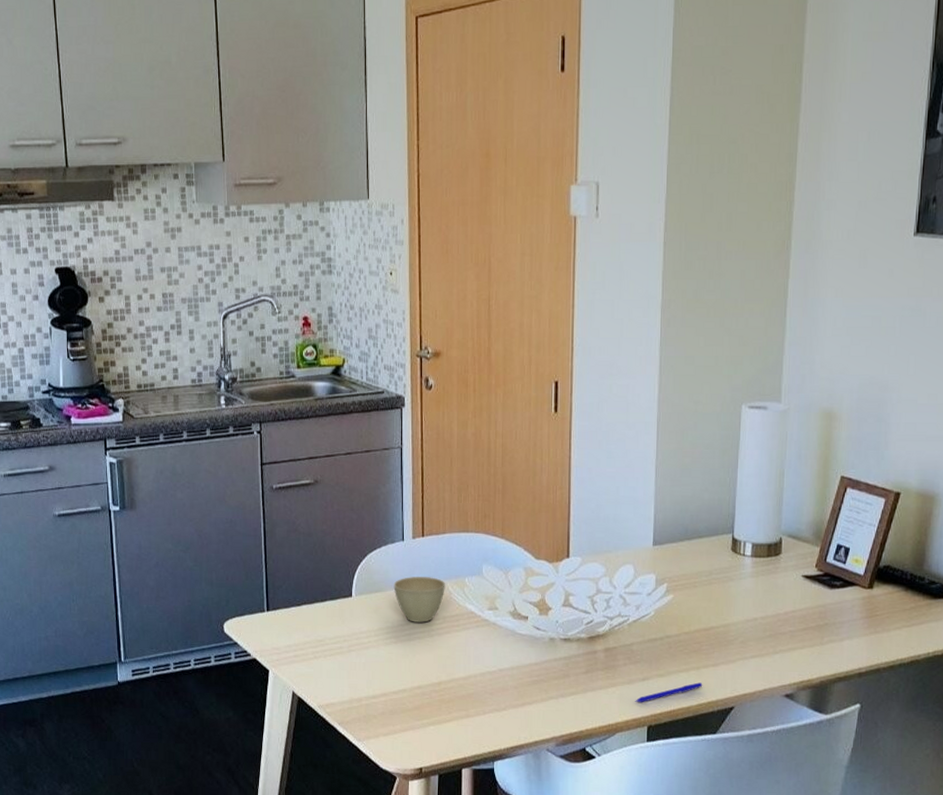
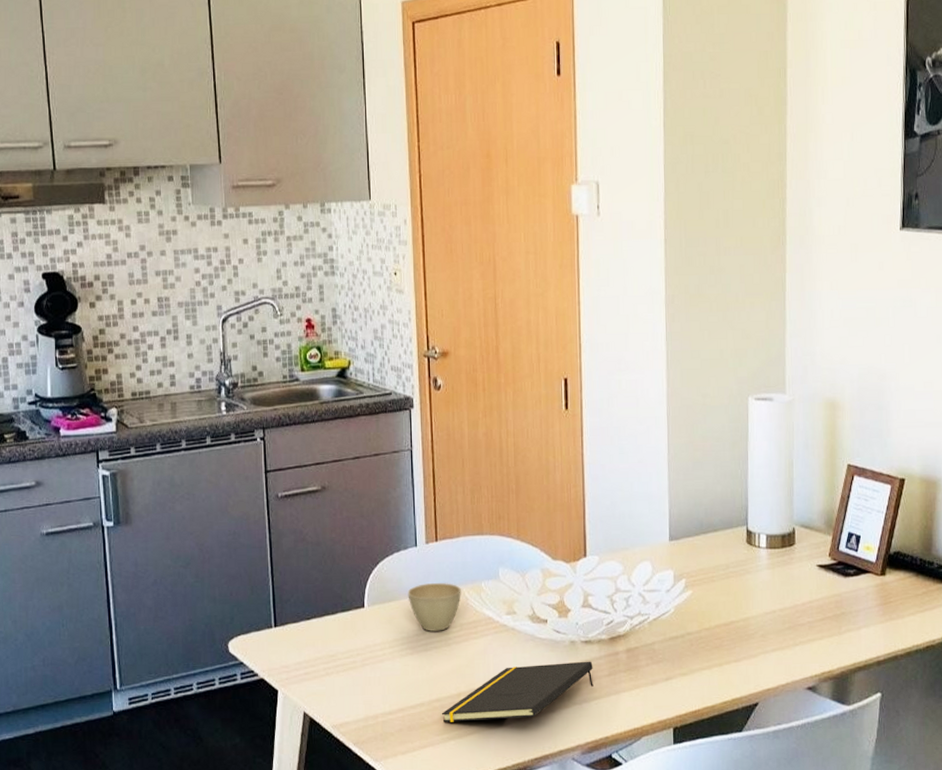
notepad: none [422,658,571,709] -> present [441,661,593,722]
pen: present [635,682,703,702] -> none [659,679,726,703]

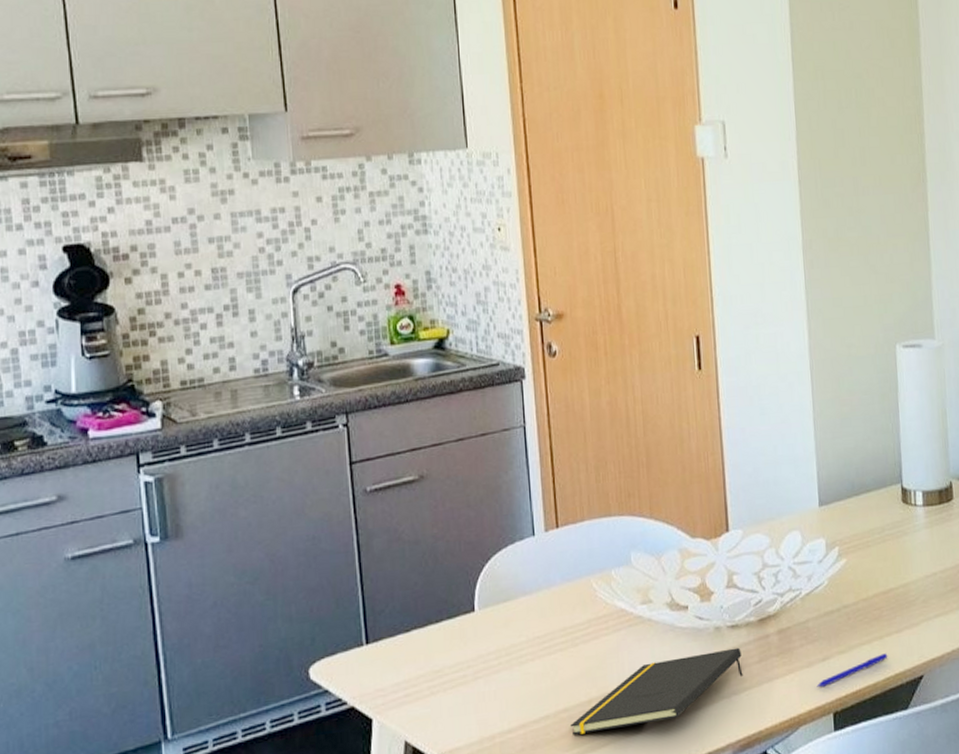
cup: present [407,582,461,631] -> none [525,574,589,632]
pen: none [659,679,726,703] -> present [816,653,888,687]

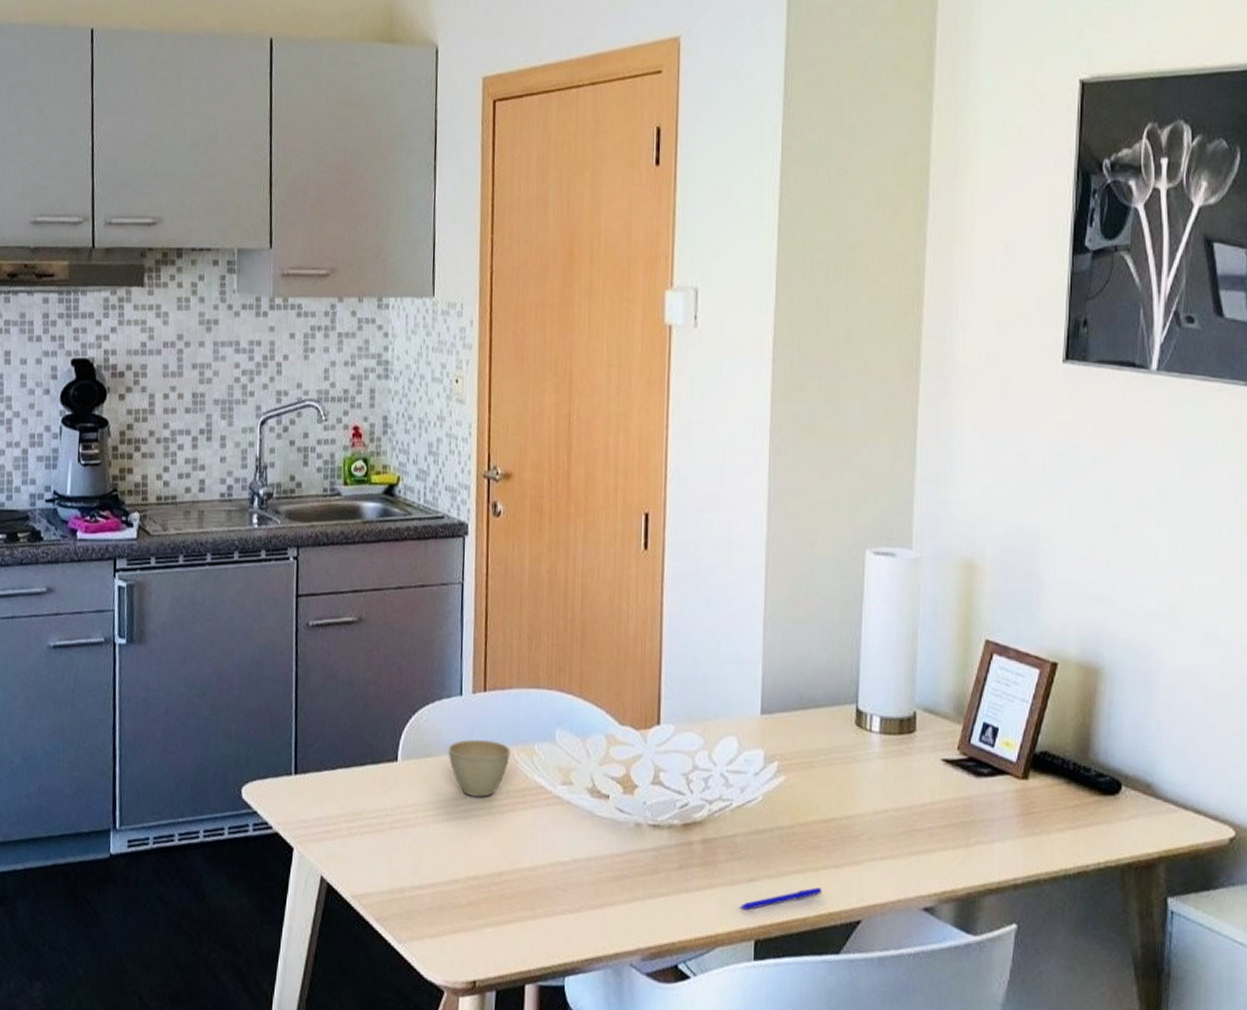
cup: none [525,574,589,632] -> present [448,739,510,797]
notepad: present [570,647,743,735] -> none [478,847,661,910]

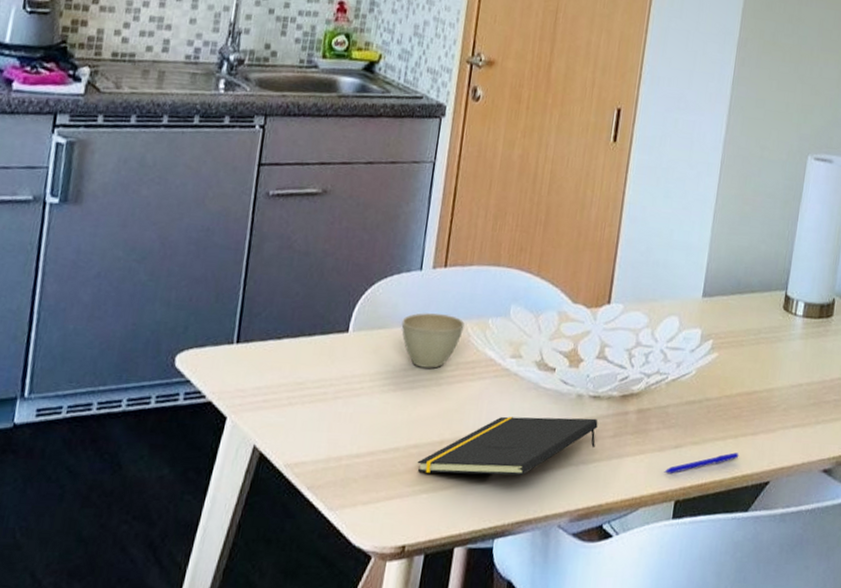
notepad: none [478,847,661,910] -> present [417,416,598,476]

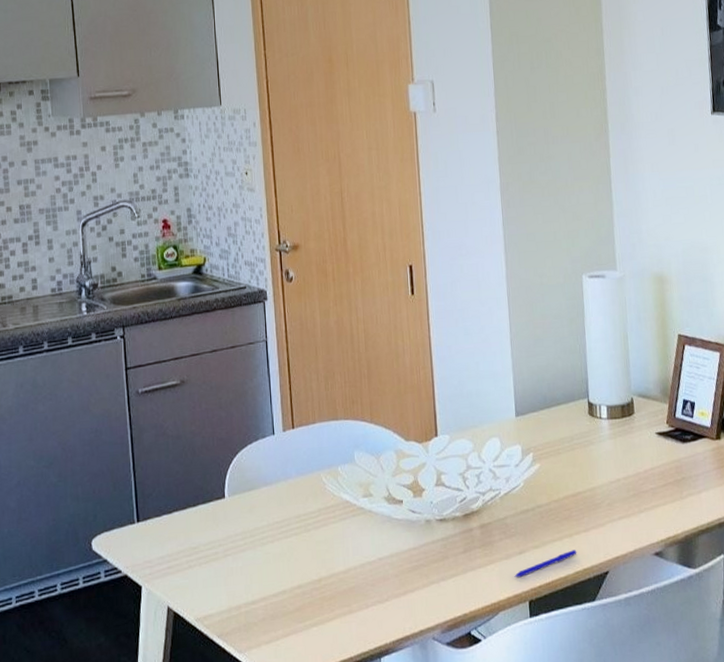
cup: present [401,312,465,368] -> none [266,469,319,518]
notepad: present [417,416,598,476] -> none [303,539,450,609]

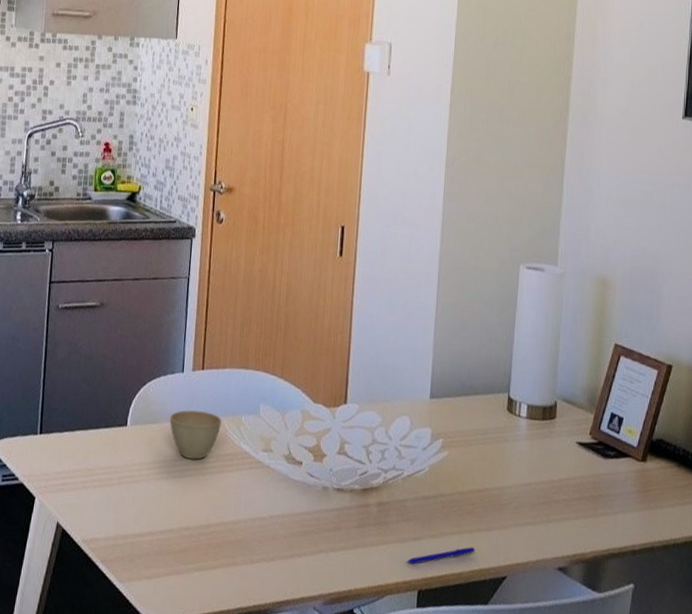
cup: none [266,469,319,518] -> present [169,410,222,460]

